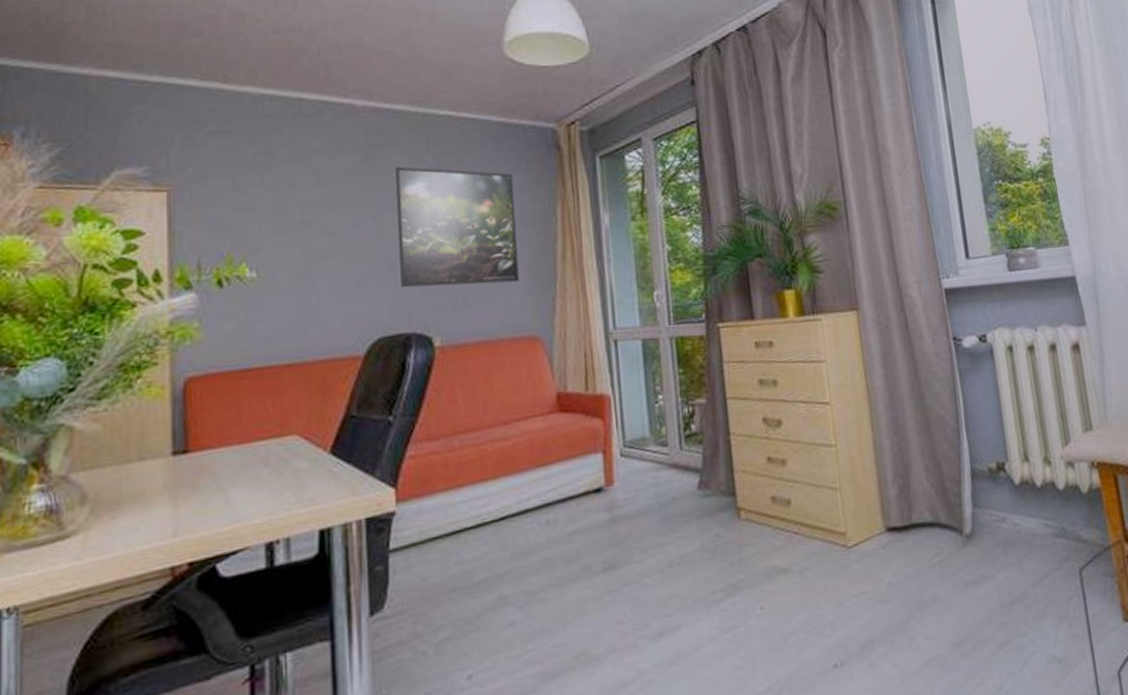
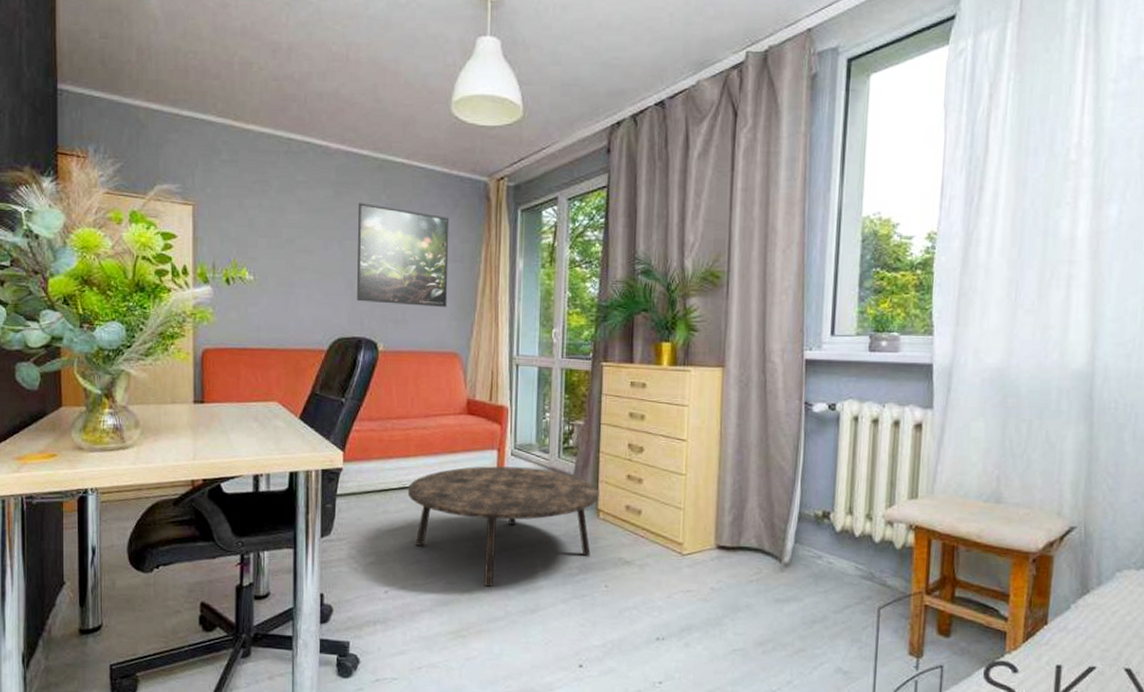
coffee table: none [488,467,737,640] -> present [407,466,599,586]

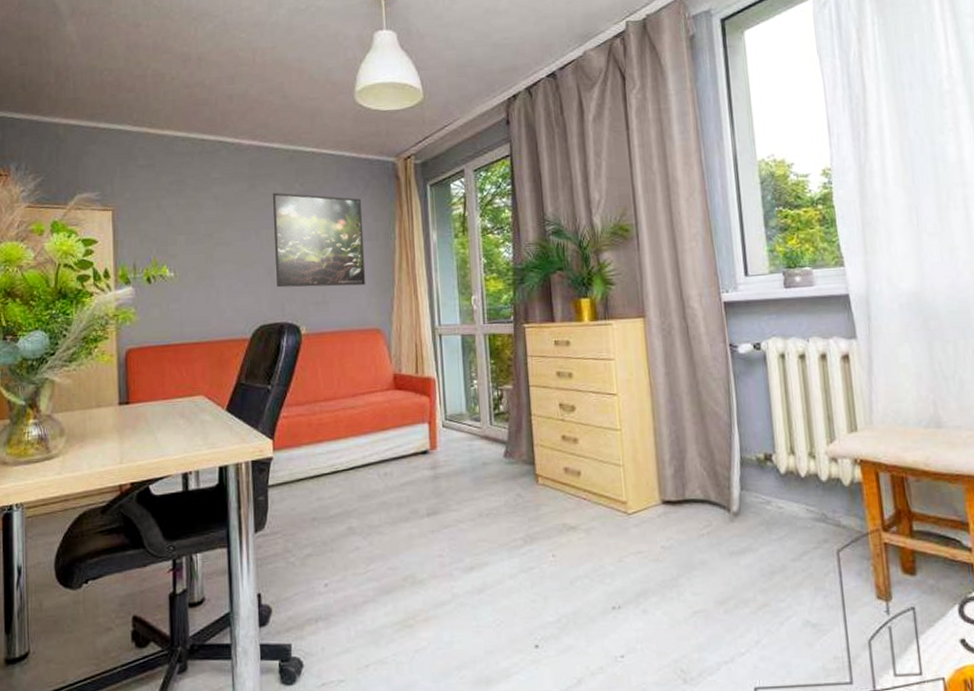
coffee table: present [407,466,599,586] -> none [340,438,536,568]

